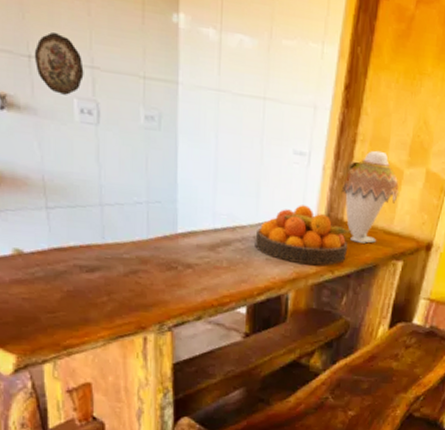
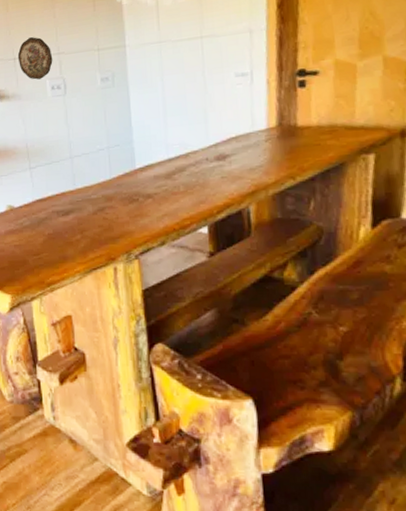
fruit bowl: present [255,205,352,265] -> none [208,119,309,176]
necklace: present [341,150,399,244] -> none [290,51,355,145]

